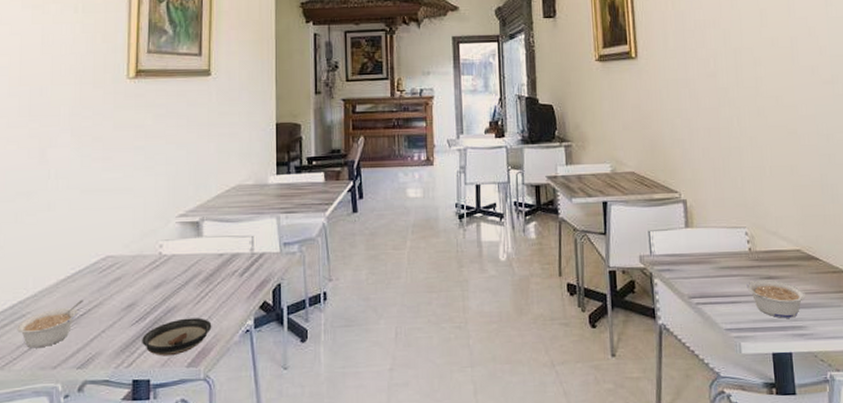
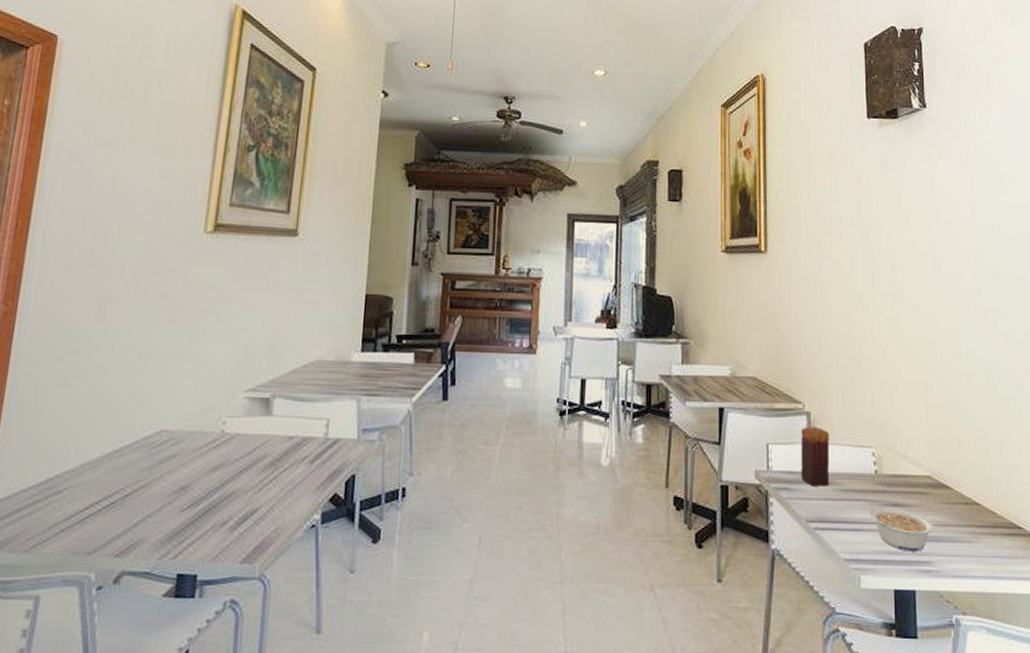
legume: present [17,299,83,348] -> none [50,478,130,530]
saucer: present [142,318,212,356] -> none [192,507,274,549]
candle: none [679,213,708,266] -> present [801,427,830,486]

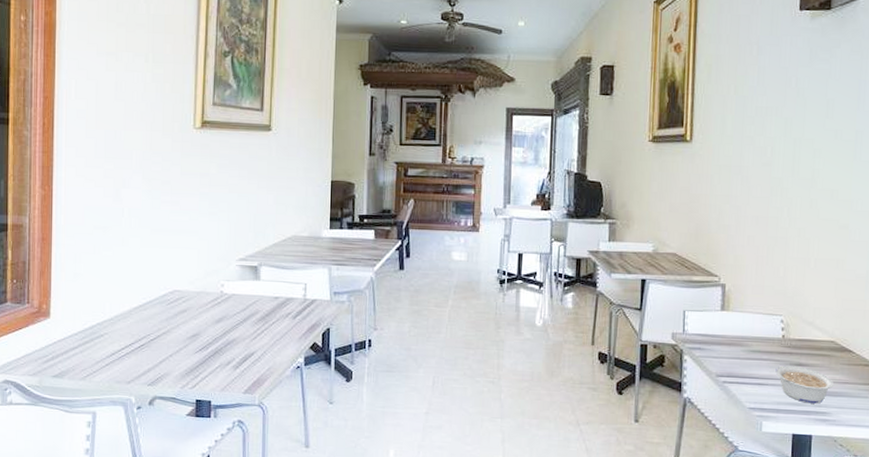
candle: present [801,427,830,486] -> none [714,297,742,348]

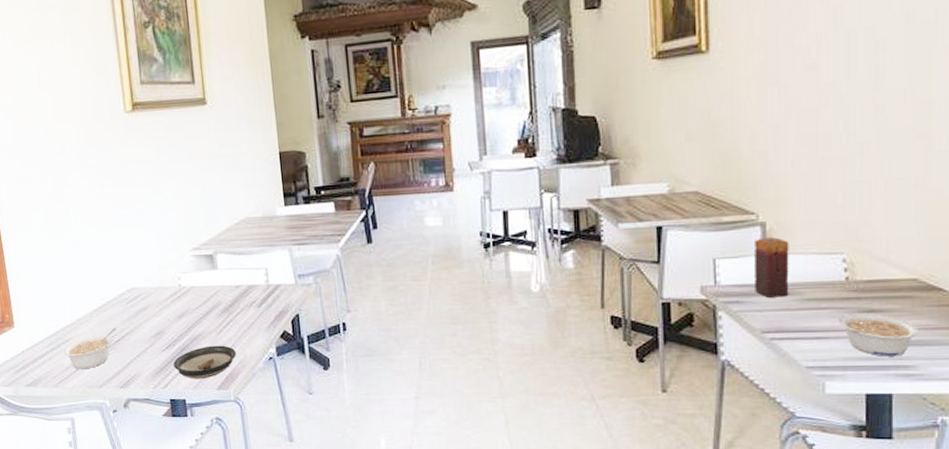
legume: none [96,326,153,365] -> present [63,327,116,370]
saucer: none [204,351,267,382] -> present [173,345,237,379]
candle: none [714,297,742,348] -> present [755,237,789,298]

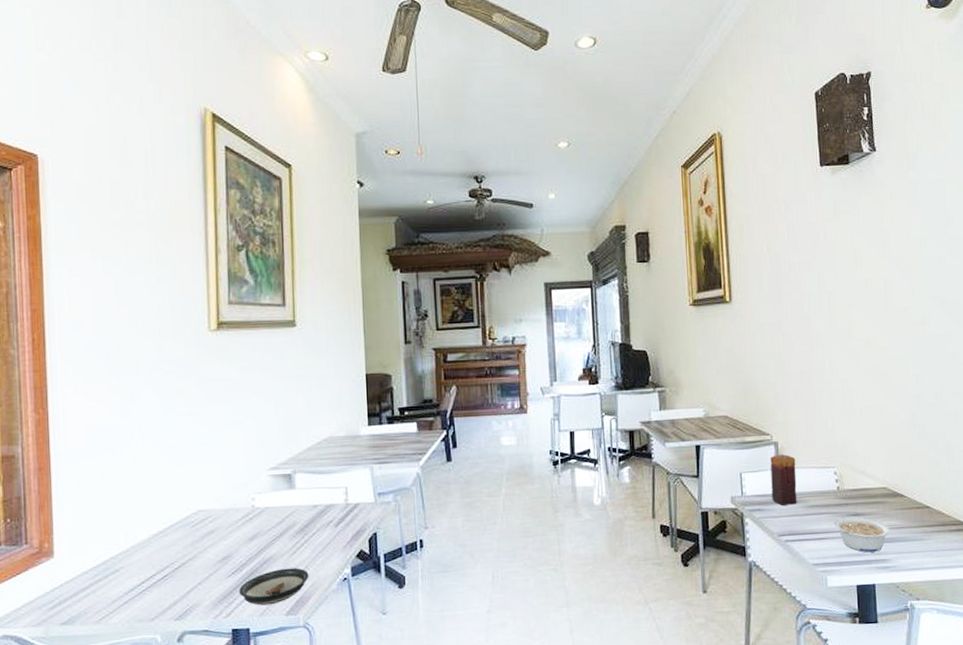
legume: present [63,327,116,370] -> none [111,553,177,602]

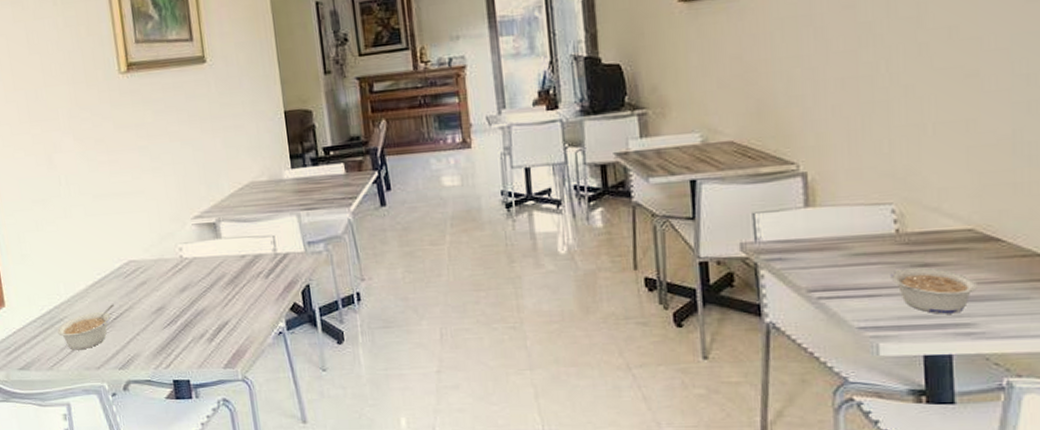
legume: none [111,553,177,602] -> present [57,304,114,350]
saucer: present [239,567,309,606] -> none [176,320,244,358]
candle: present [770,454,797,506] -> none [796,188,836,254]

